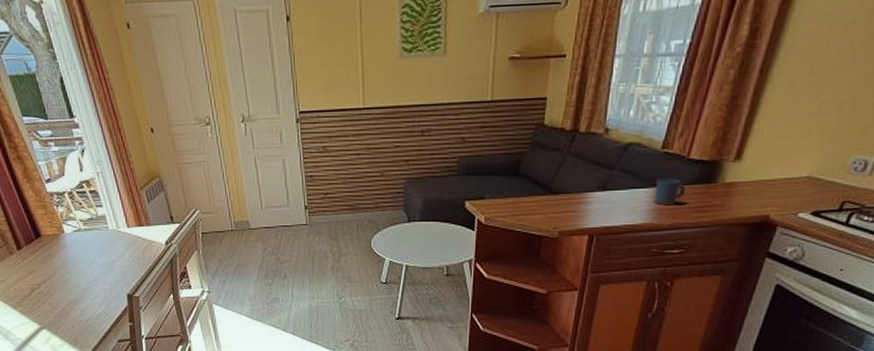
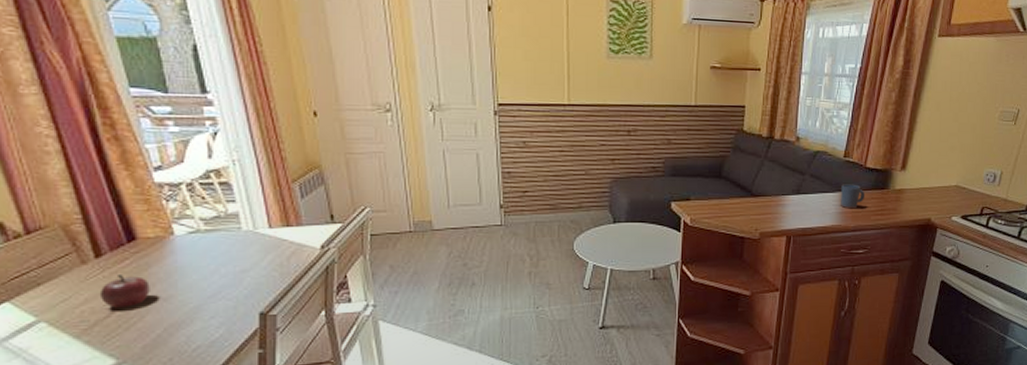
fruit: none [23,263,54,287] -> present [99,275,150,308]

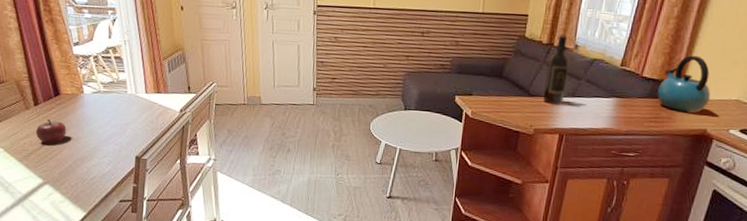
wine bottle: none [766,126,792,205] -> present [543,35,569,106]
mug: present [841,184,865,209] -> none [614,91,640,115]
kettle: none [881,142,932,201] -> present [657,55,711,113]

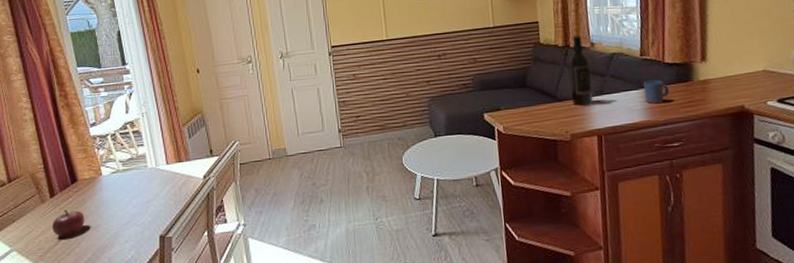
mug: none [614,91,640,115] -> present [643,80,670,104]
kettle: present [657,55,711,113] -> none [683,33,738,92]

